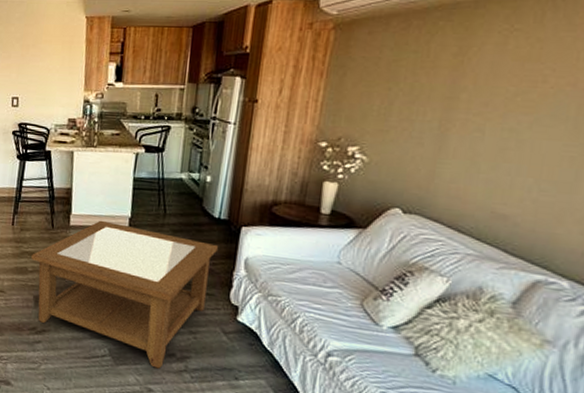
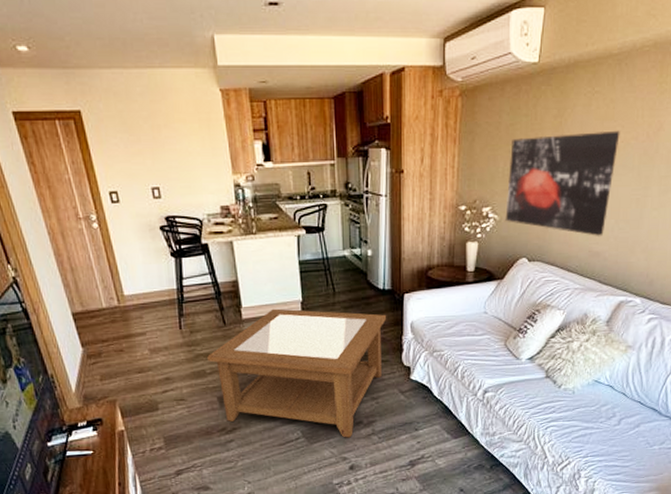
wall art: none [376,74,549,197] -> present [505,130,620,237]

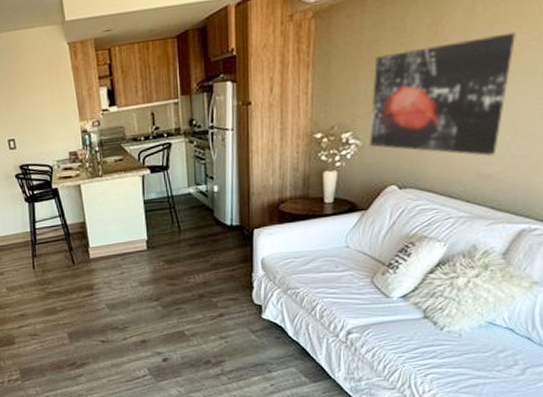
coffee table: present [207,308,387,438] -> none [58,247,235,377]

